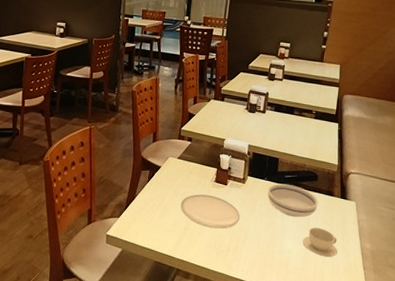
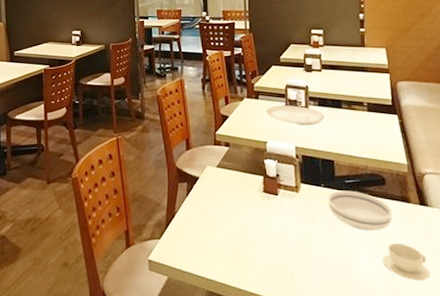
plate: present [180,194,240,229] -> none [227,208,300,249]
plate: none [229,108,278,127] -> present [266,105,325,125]

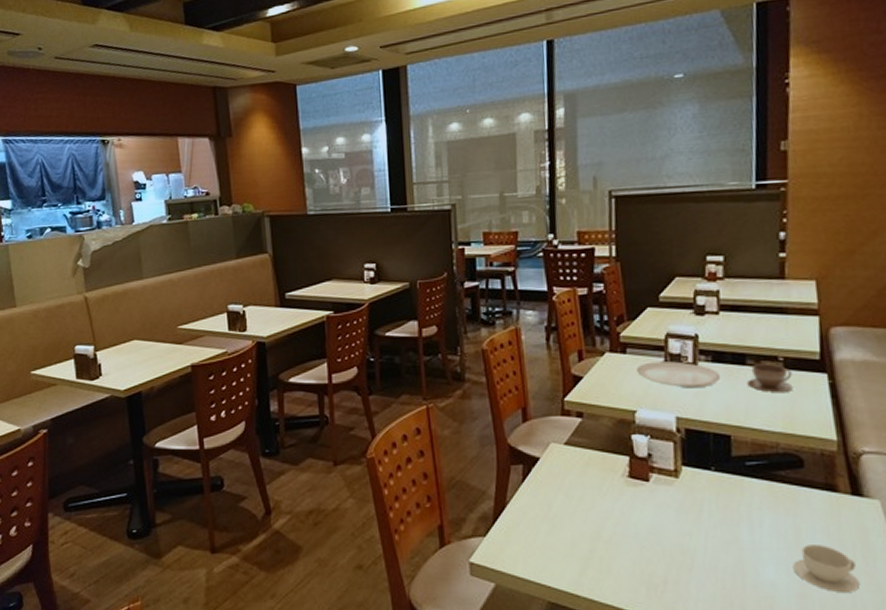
bowl: present [327,190,393,230] -> none [719,475,812,528]
teacup: none [343,108,375,128] -> present [747,364,793,392]

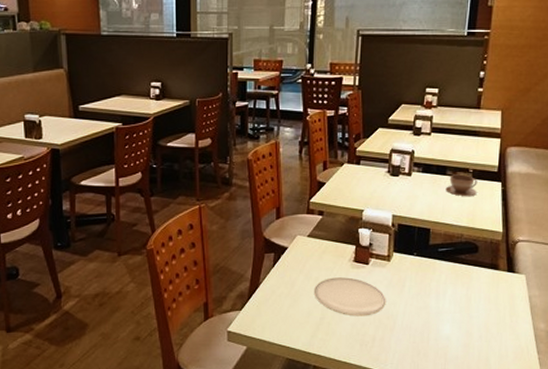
plate: none [577,497,678,550] -> present [313,277,386,316]
plate: present [636,361,721,389] -> none [367,171,428,193]
teacup: present [793,545,861,592] -> none [463,308,506,341]

